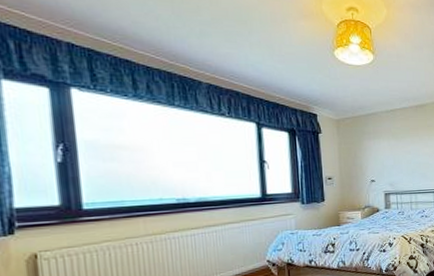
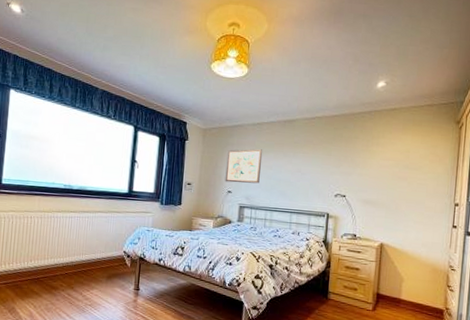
wall art: none [364,135,400,172] -> present [225,148,263,184]

